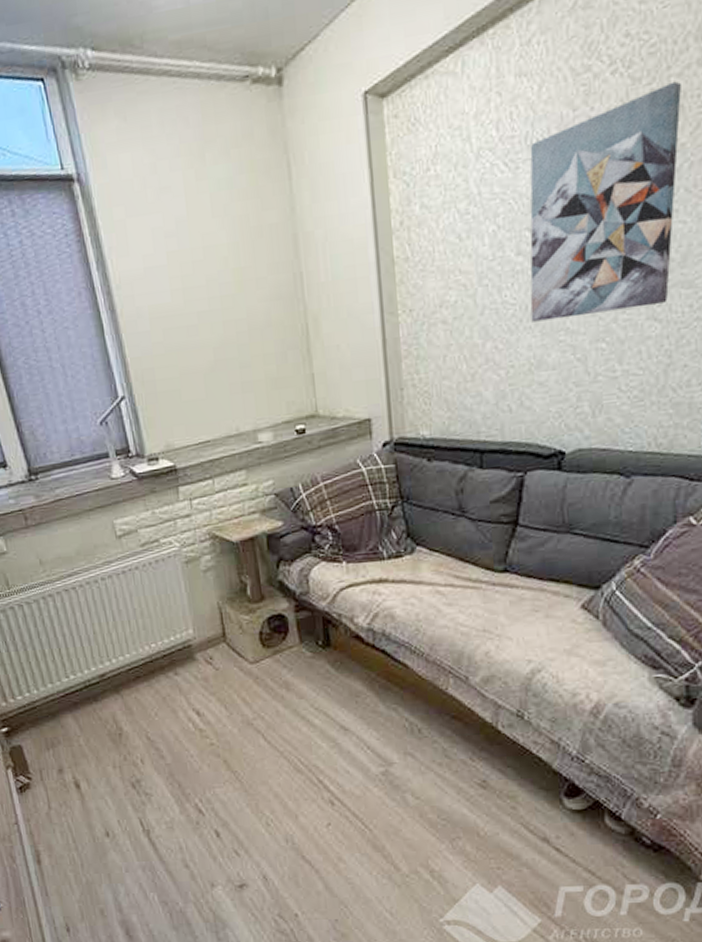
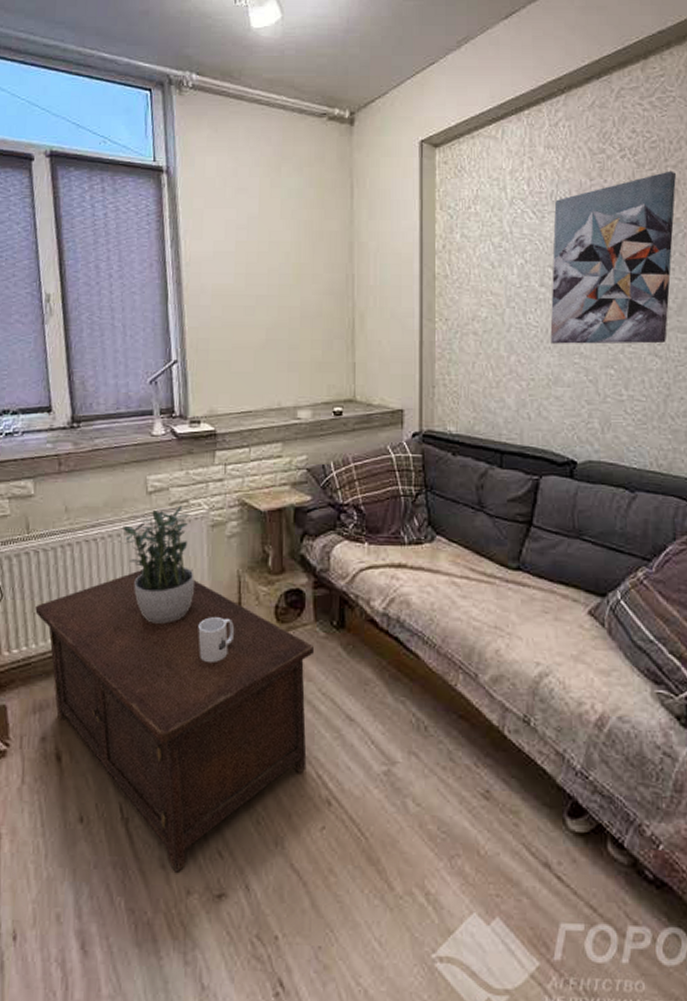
cabinet: none [30,607,307,870] -> present [35,566,315,872]
potted plant: none [98,546,178,660] -> present [122,505,194,624]
mug: none [186,648,224,691] -> present [198,617,235,662]

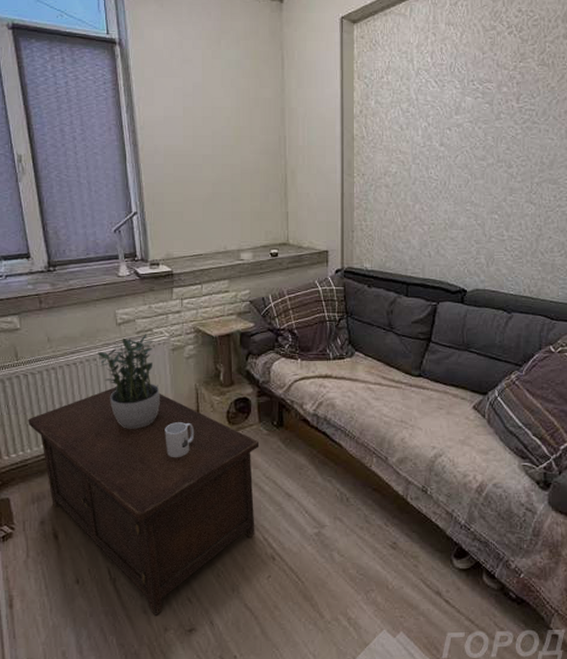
wall art: present [550,171,676,344] -> none [448,46,553,194]

